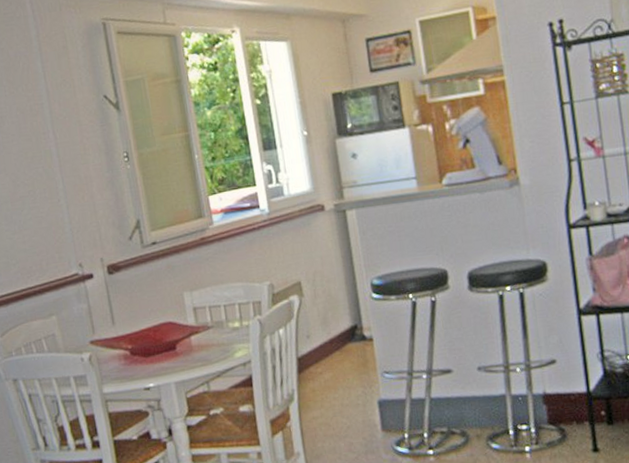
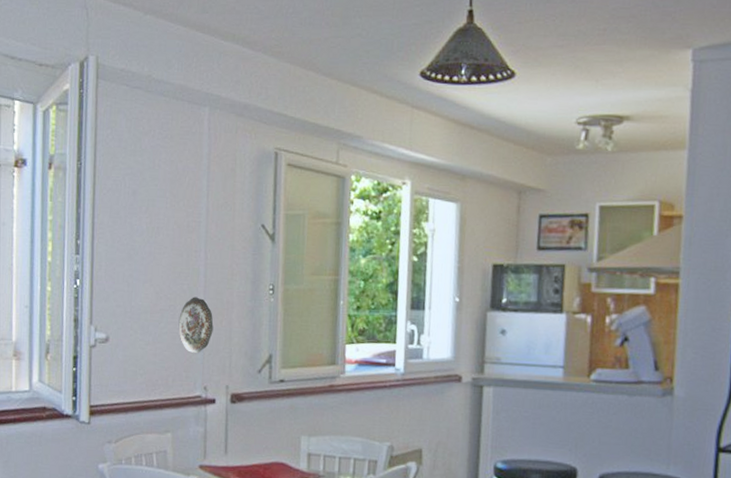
decorative plate: none [40,177,77,234] -> present [178,297,214,354]

